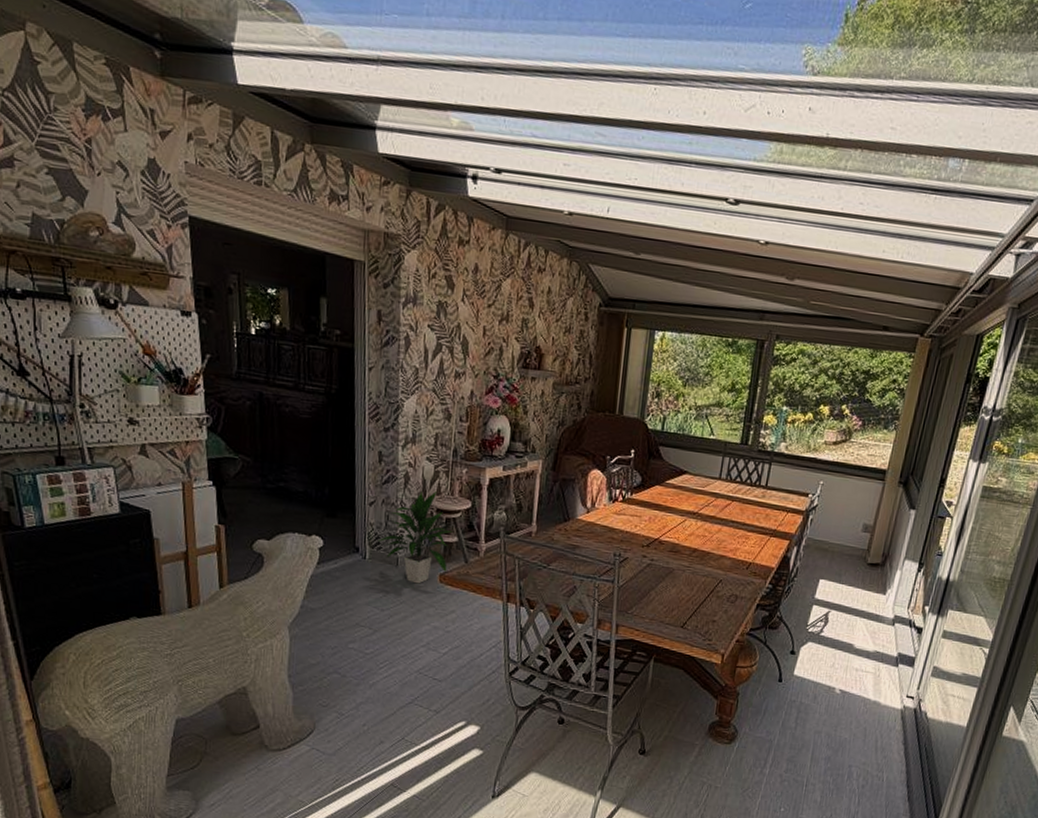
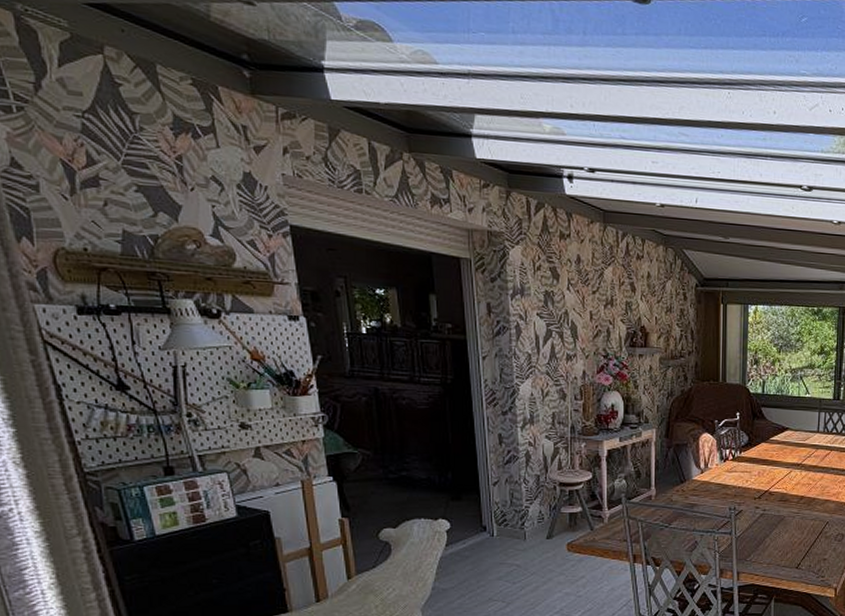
indoor plant: present [378,490,452,584] -> none [505,465,575,555]

